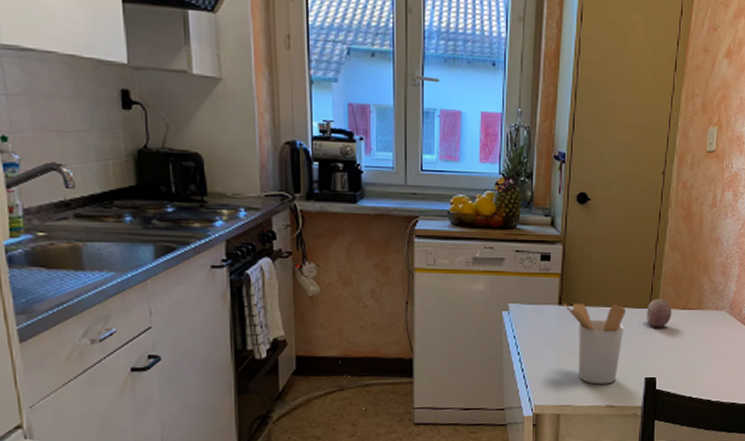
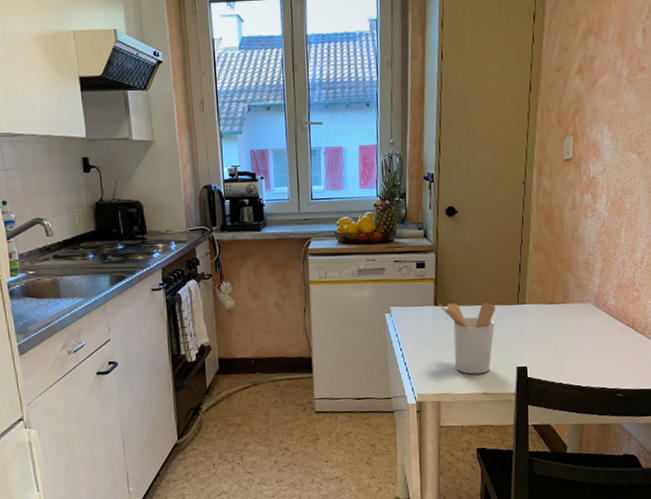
fruit: present [646,299,672,328] -> none [515,295,539,322]

